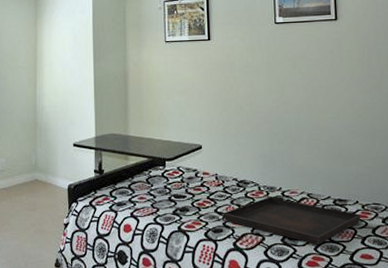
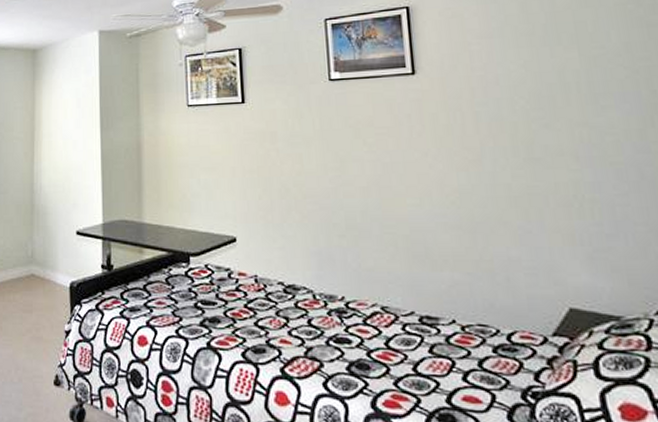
serving tray: present [222,197,361,245] -> none [265,308,460,378]

